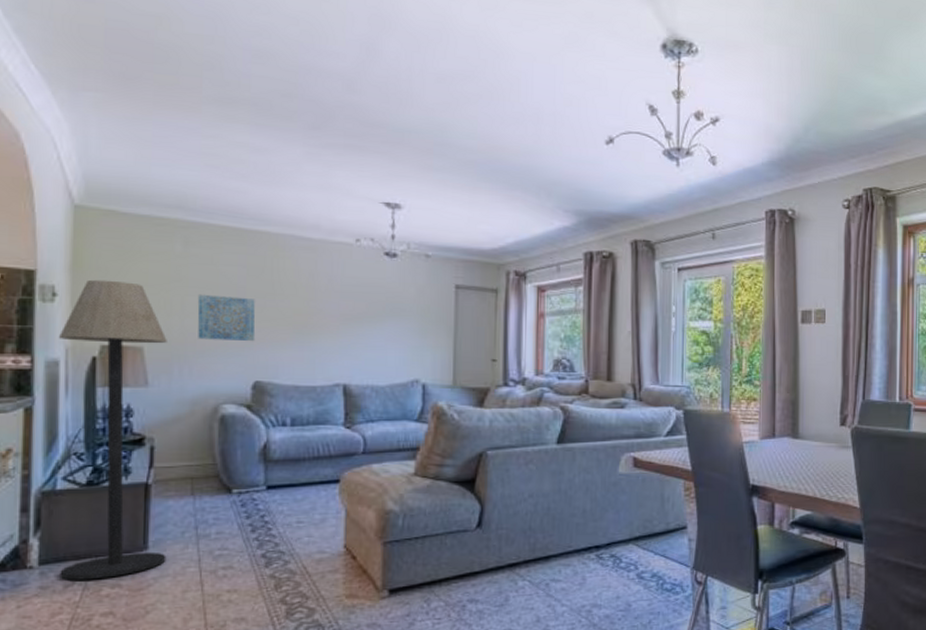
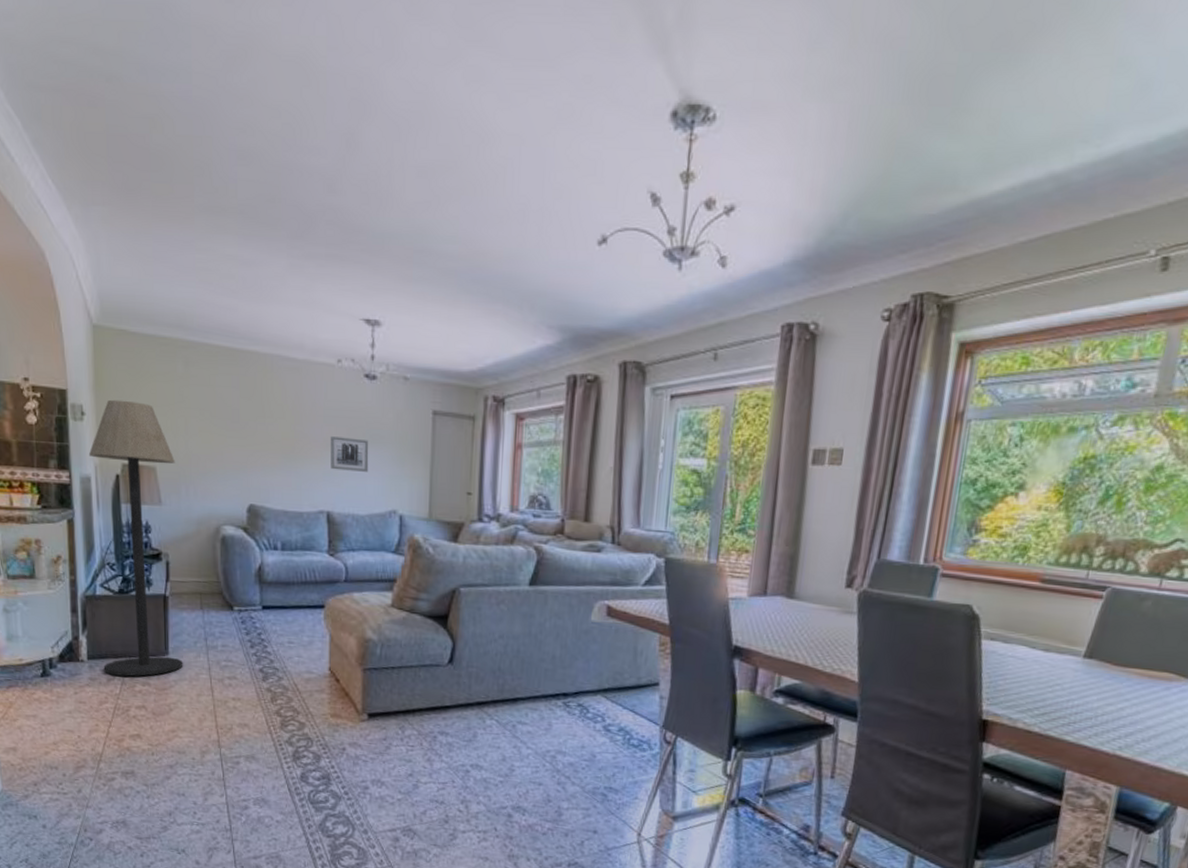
wall art: present [197,294,256,342] -> none [198,416,249,465]
wall art: none [348,311,390,344] -> present [331,436,369,472]

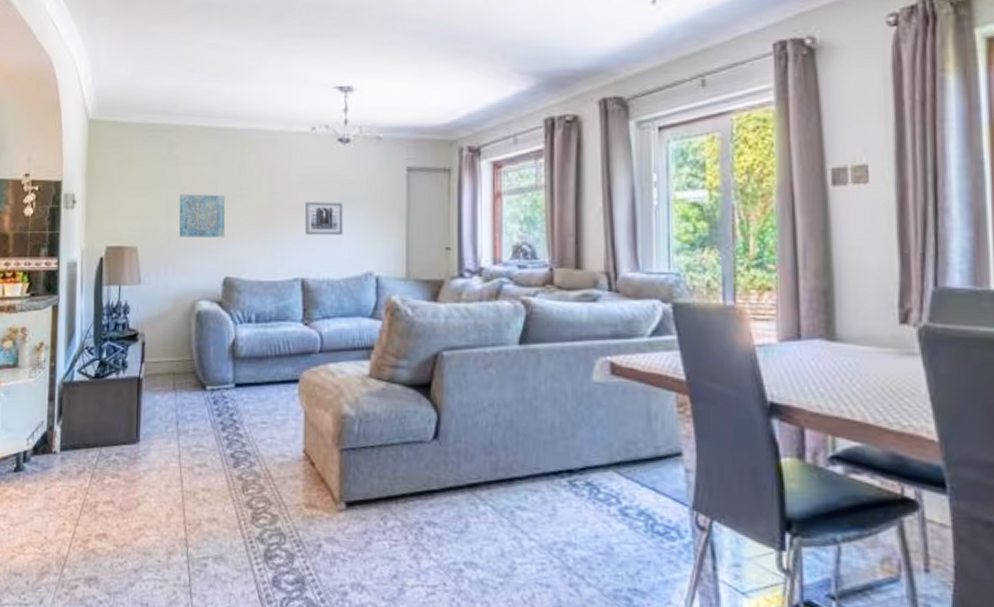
floor lamp: present [88,399,183,677] -> none [75,185,155,468]
wall art: none [198,416,249,465] -> present [179,193,226,238]

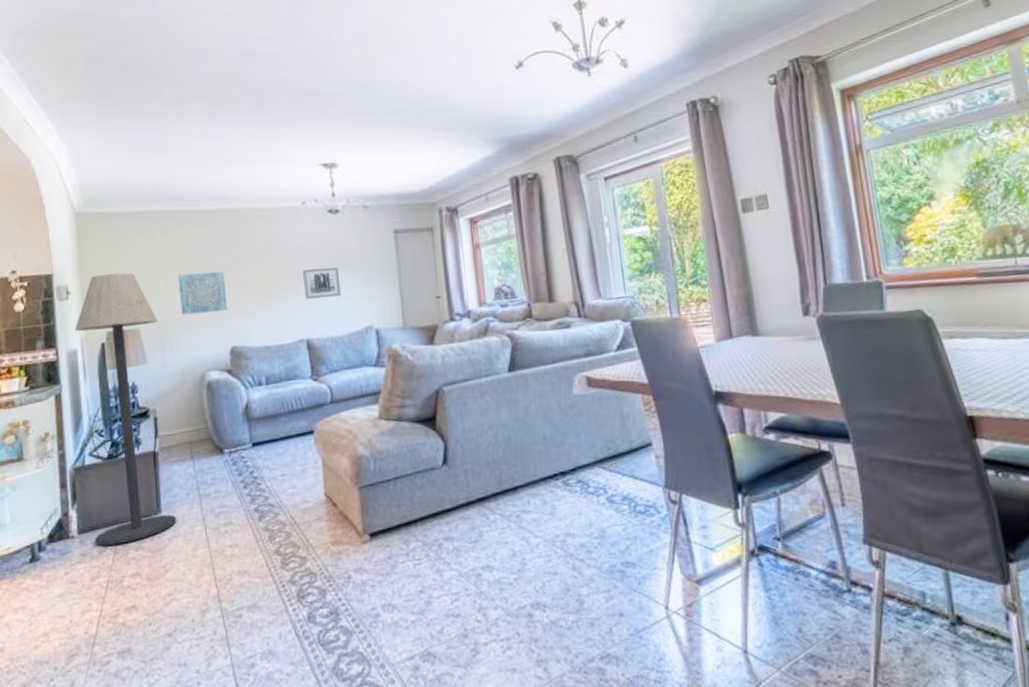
floor lamp: none [75,185,155,468] -> present [74,273,177,546]

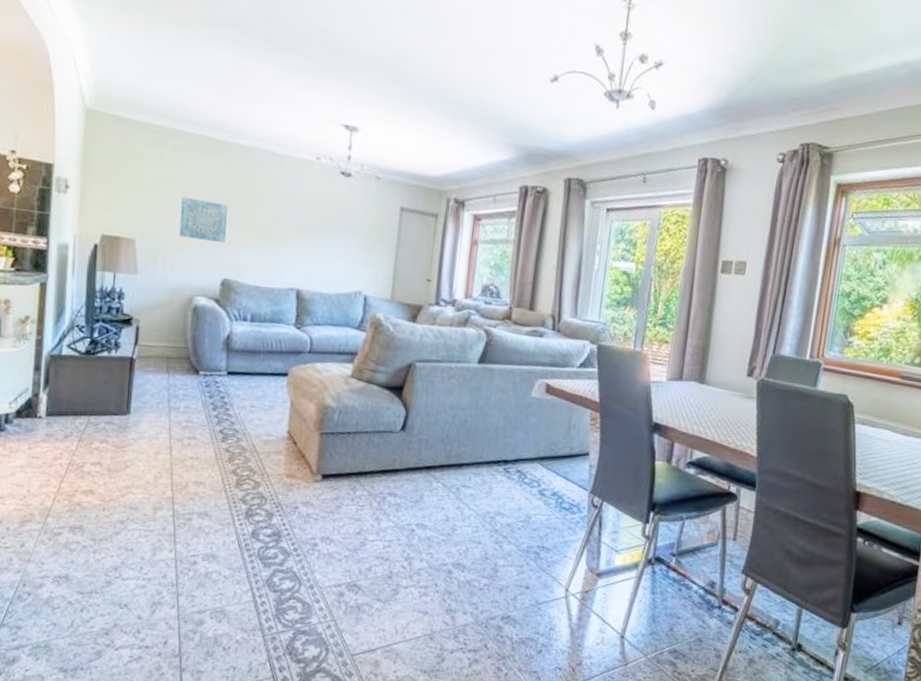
floor lamp: present [74,273,177,546] -> none [61,176,154,434]
wall art: present [303,267,342,300] -> none [303,223,340,256]

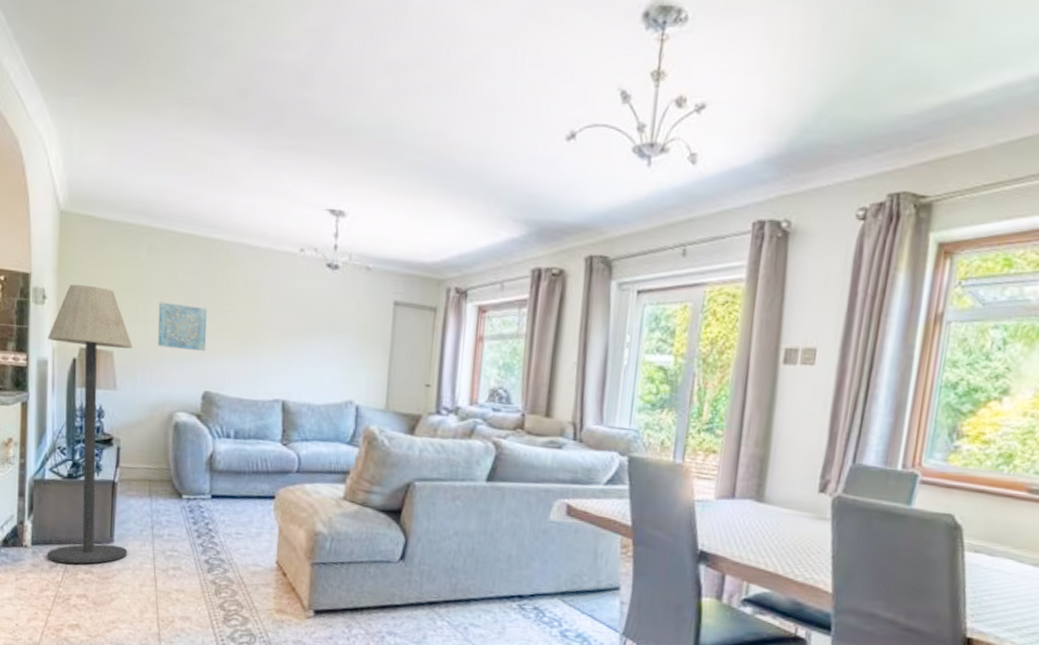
floor lamp: none [61,176,154,434] -> present [47,284,133,564]

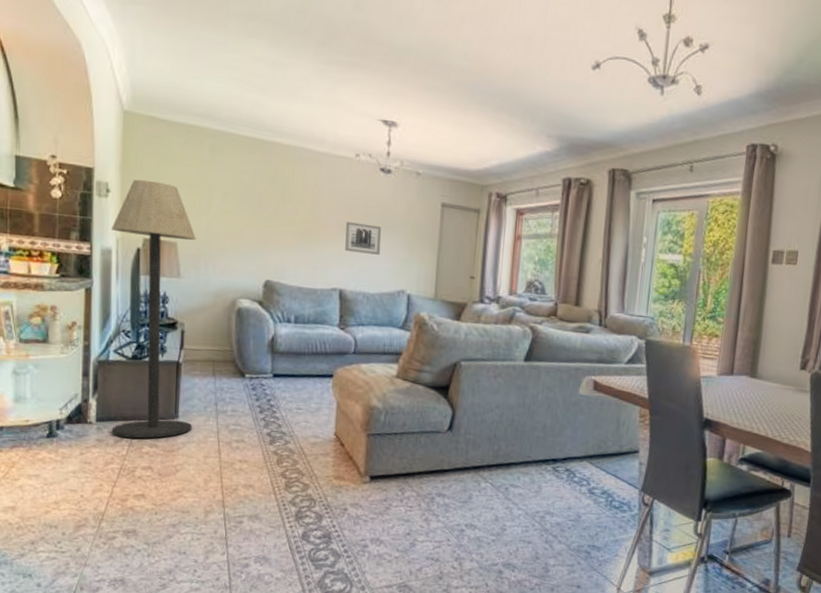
wall art: present [158,302,207,352] -> none [221,198,268,245]
wall art: none [288,325,328,361] -> present [345,222,382,255]

